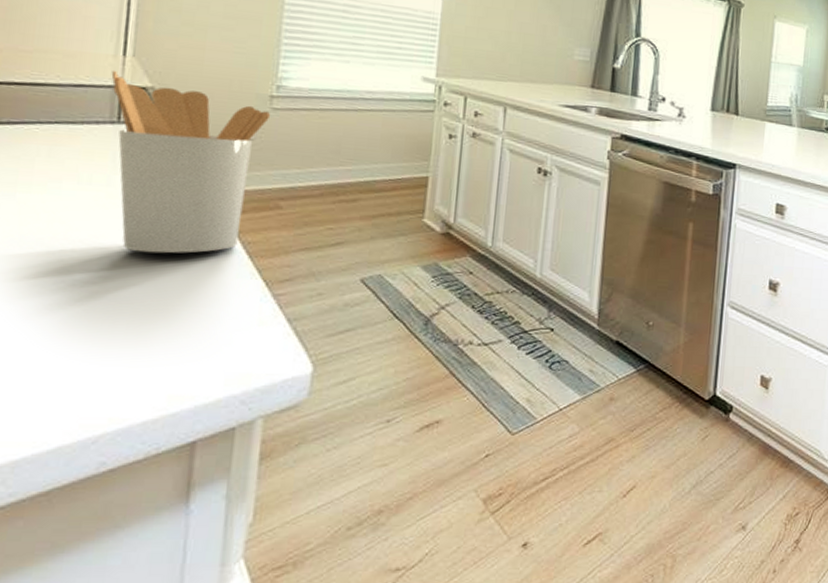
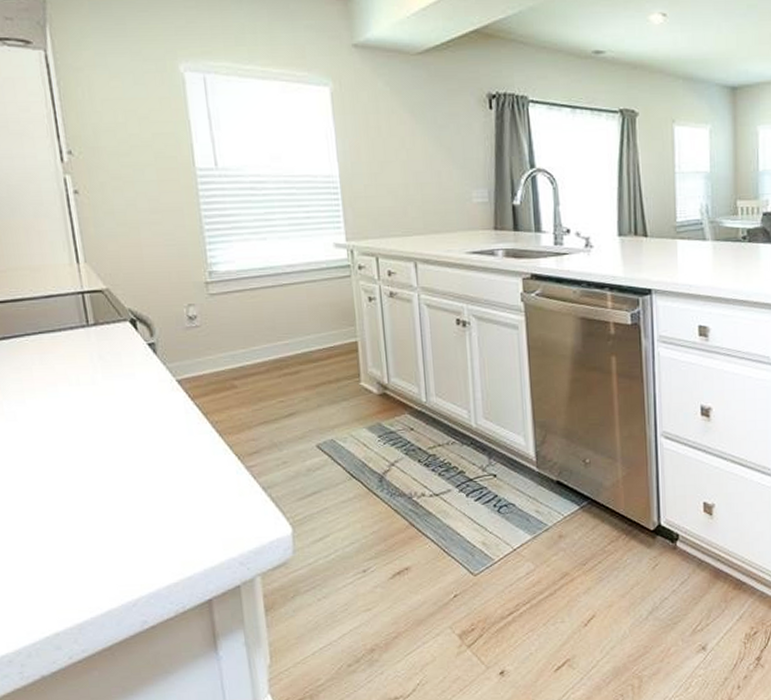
utensil holder: present [111,70,271,254] -> none [71,277,210,441]

